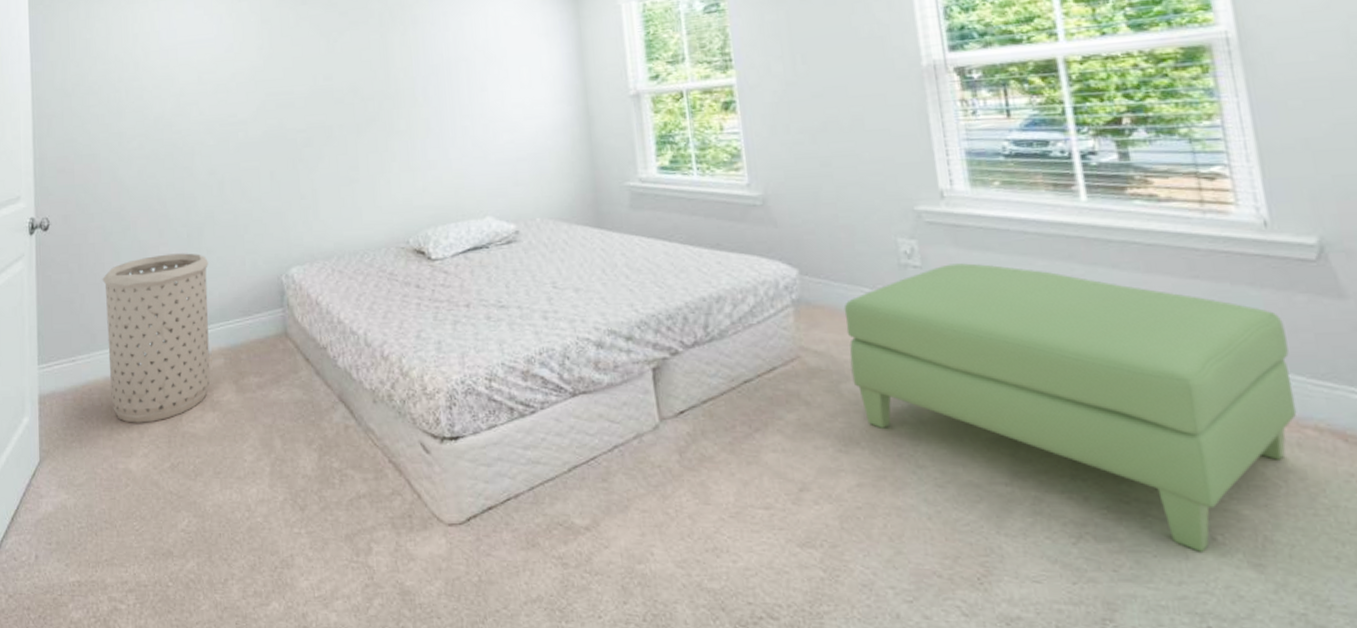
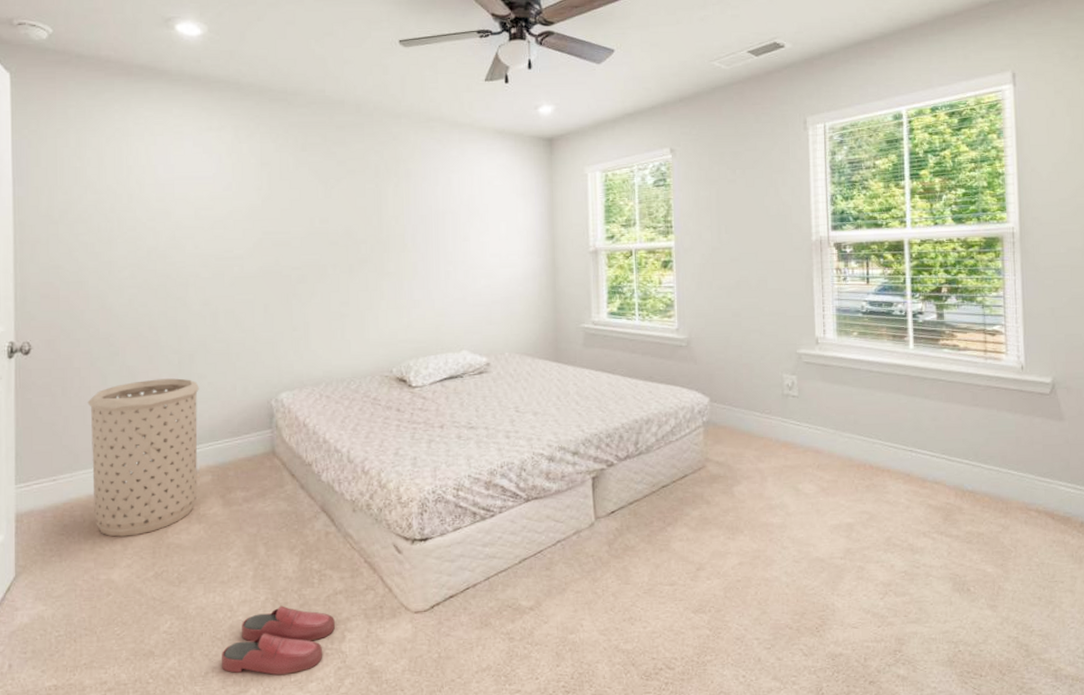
slippers: none [241,508,361,589] -> present [222,605,336,676]
ottoman: present [843,263,1297,552] -> none [740,394,1027,599]

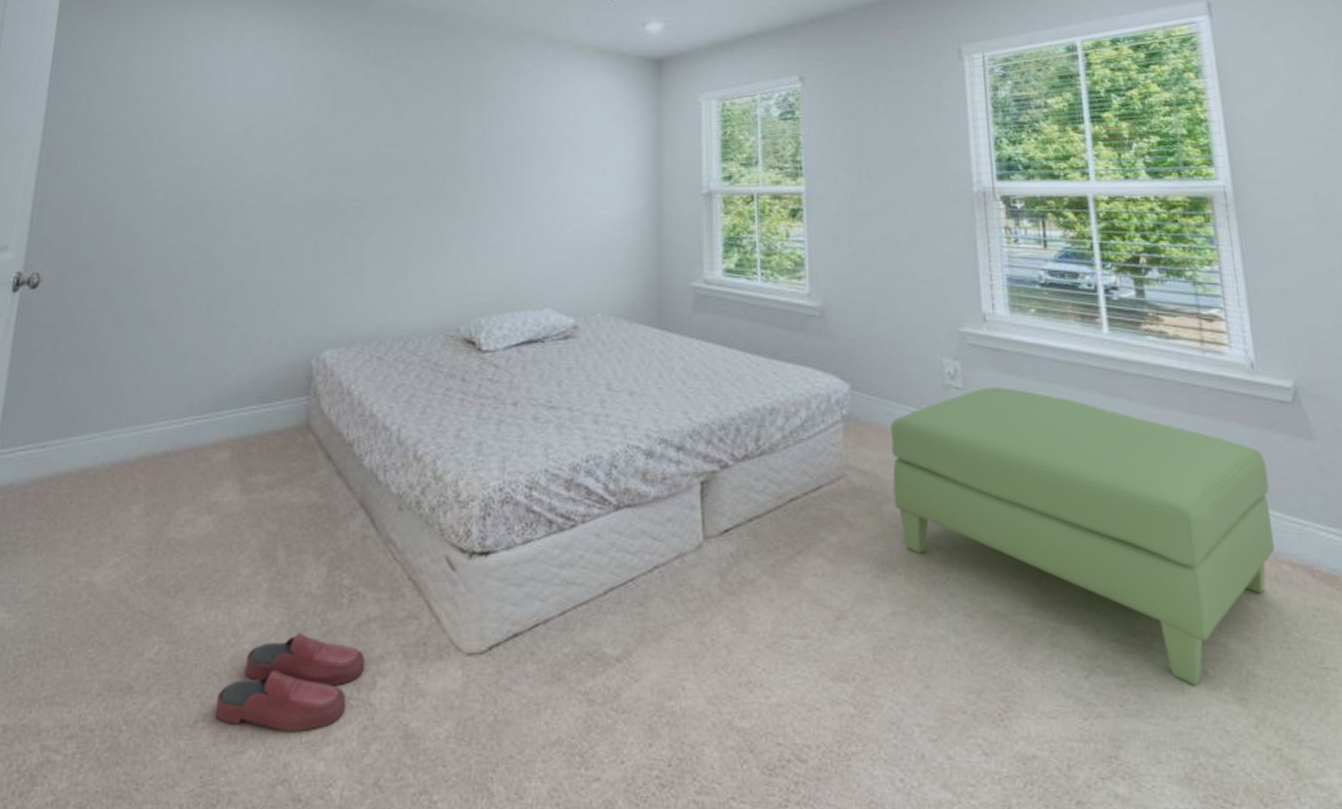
laundry basket: present [87,378,199,537] -> none [84,325,228,526]
ottoman: none [740,394,1027,599] -> present [890,387,1276,686]

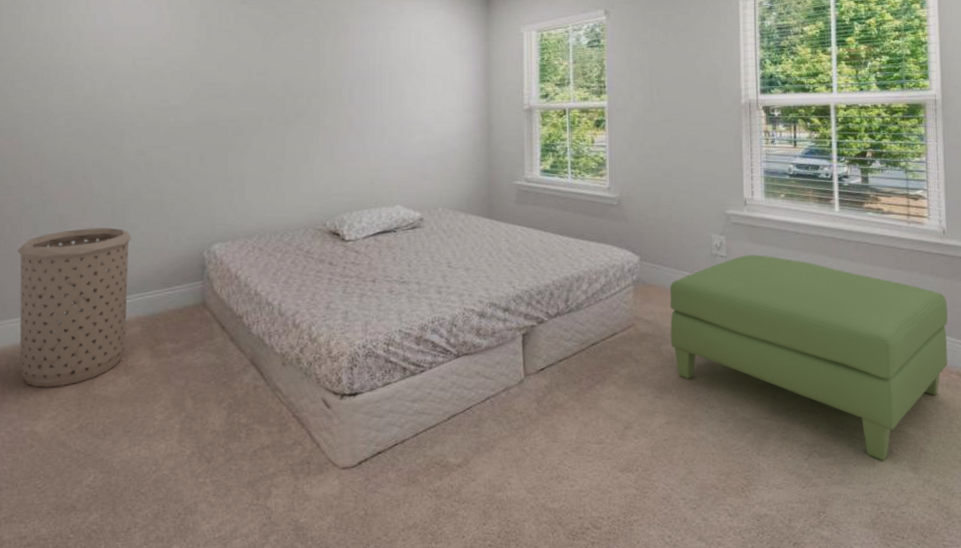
laundry basket: none [84,325,228,526] -> present [17,228,131,388]
slippers: present [216,633,366,733] -> none [145,460,262,532]

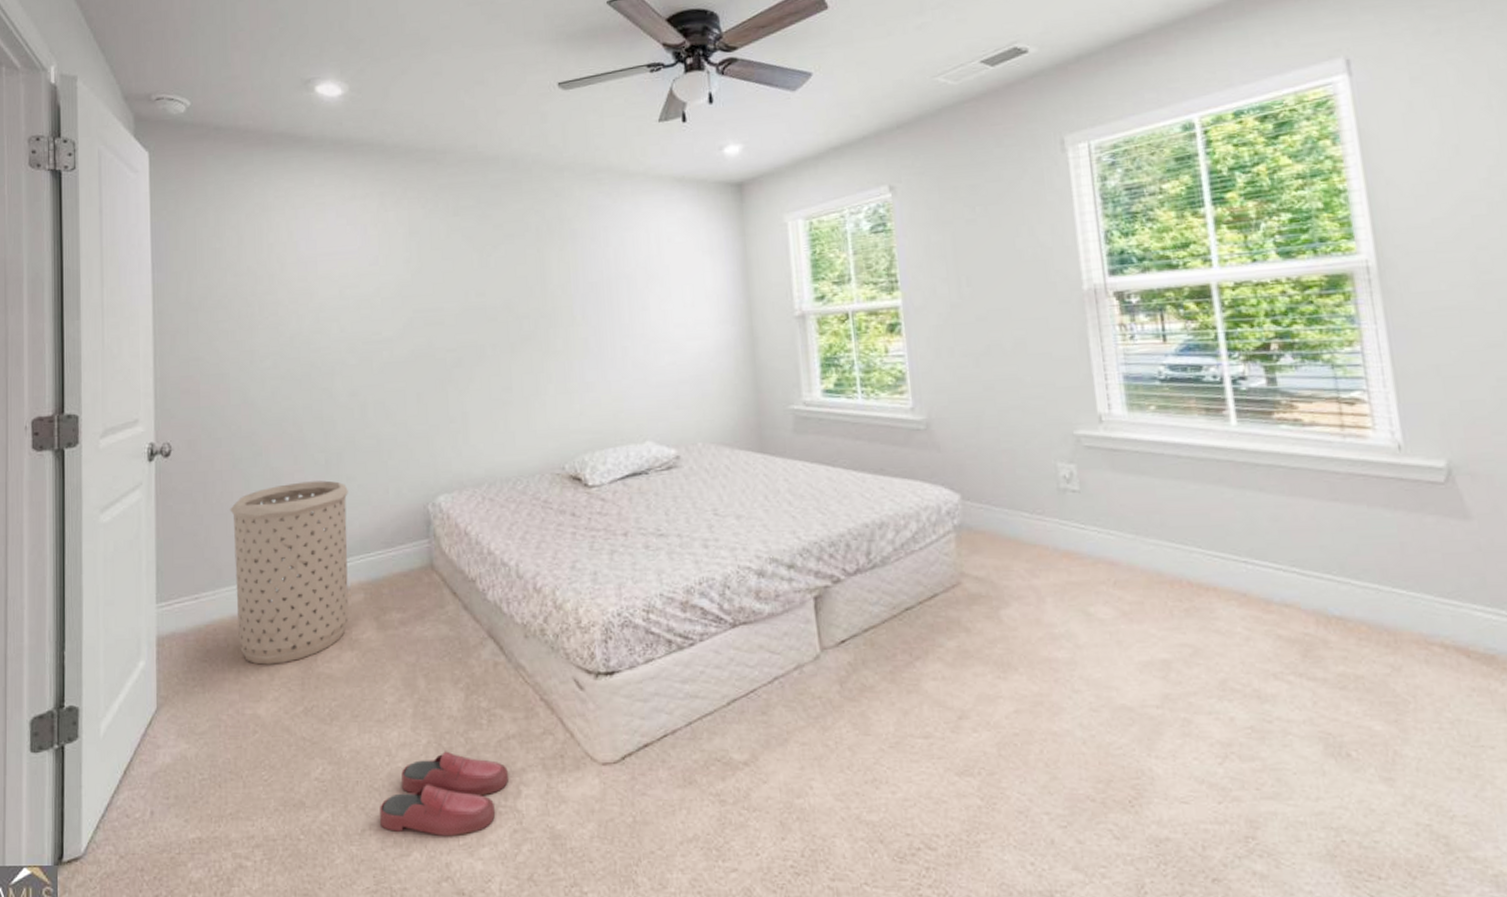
slippers: none [145,460,262,532] -> present [380,751,509,837]
ottoman: present [669,255,948,461] -> none [1004,487,1426,768]

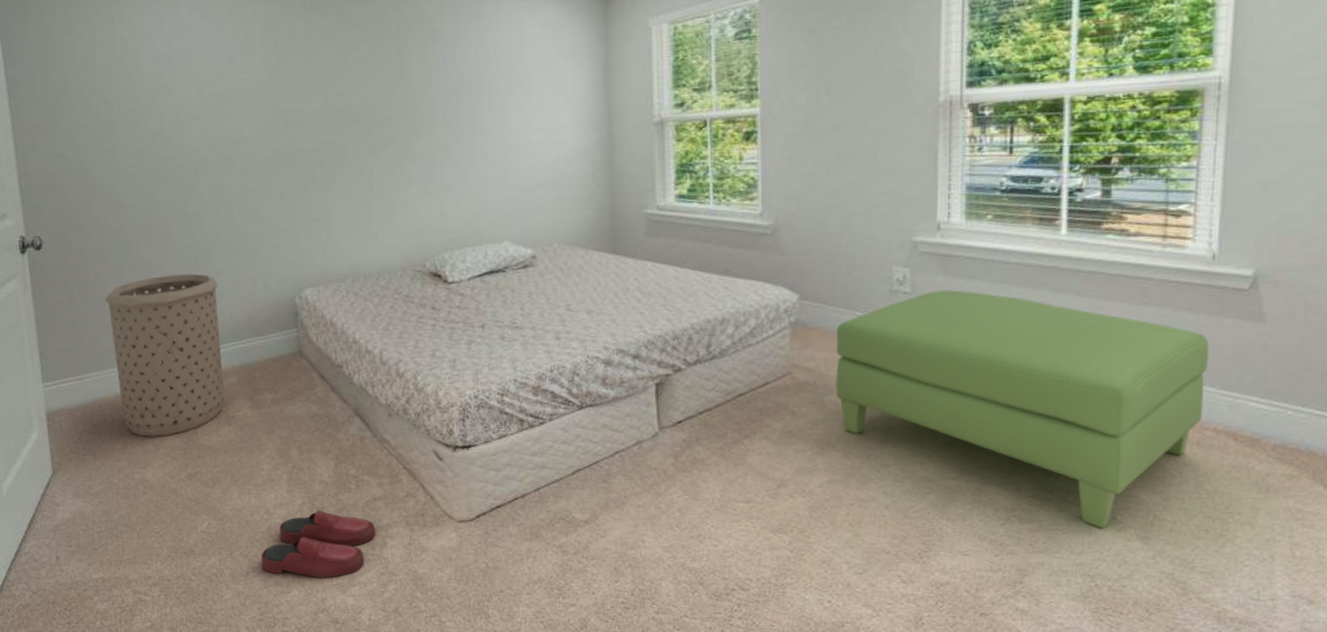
ottoman: none [1004,487,1426,768] -> present [836,290,1209,529]

